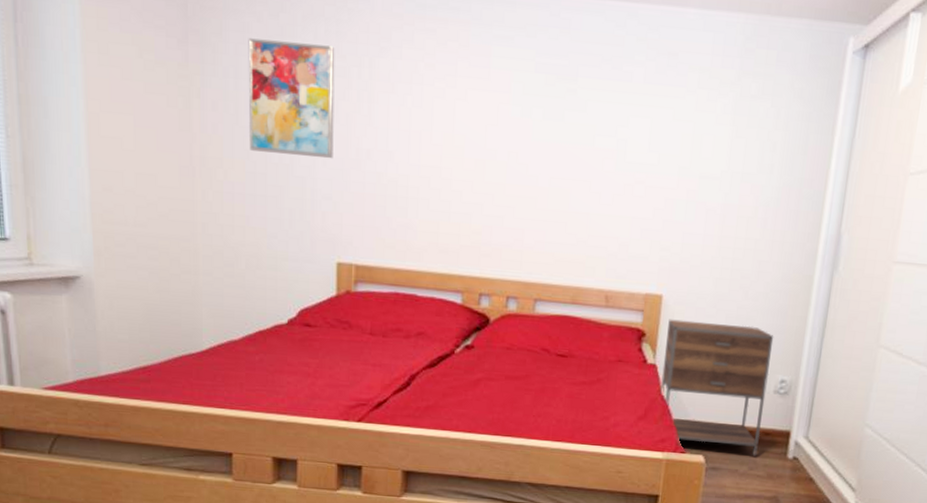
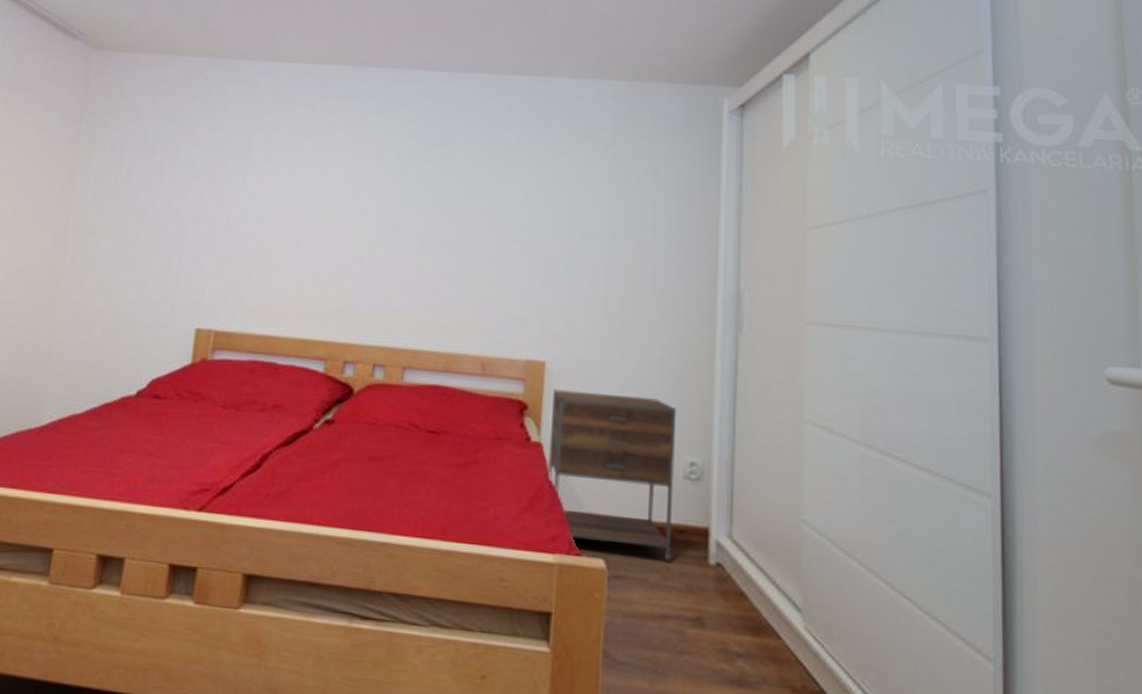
wall art: present [248,38,335,159] -> none [124,117,218,225]

